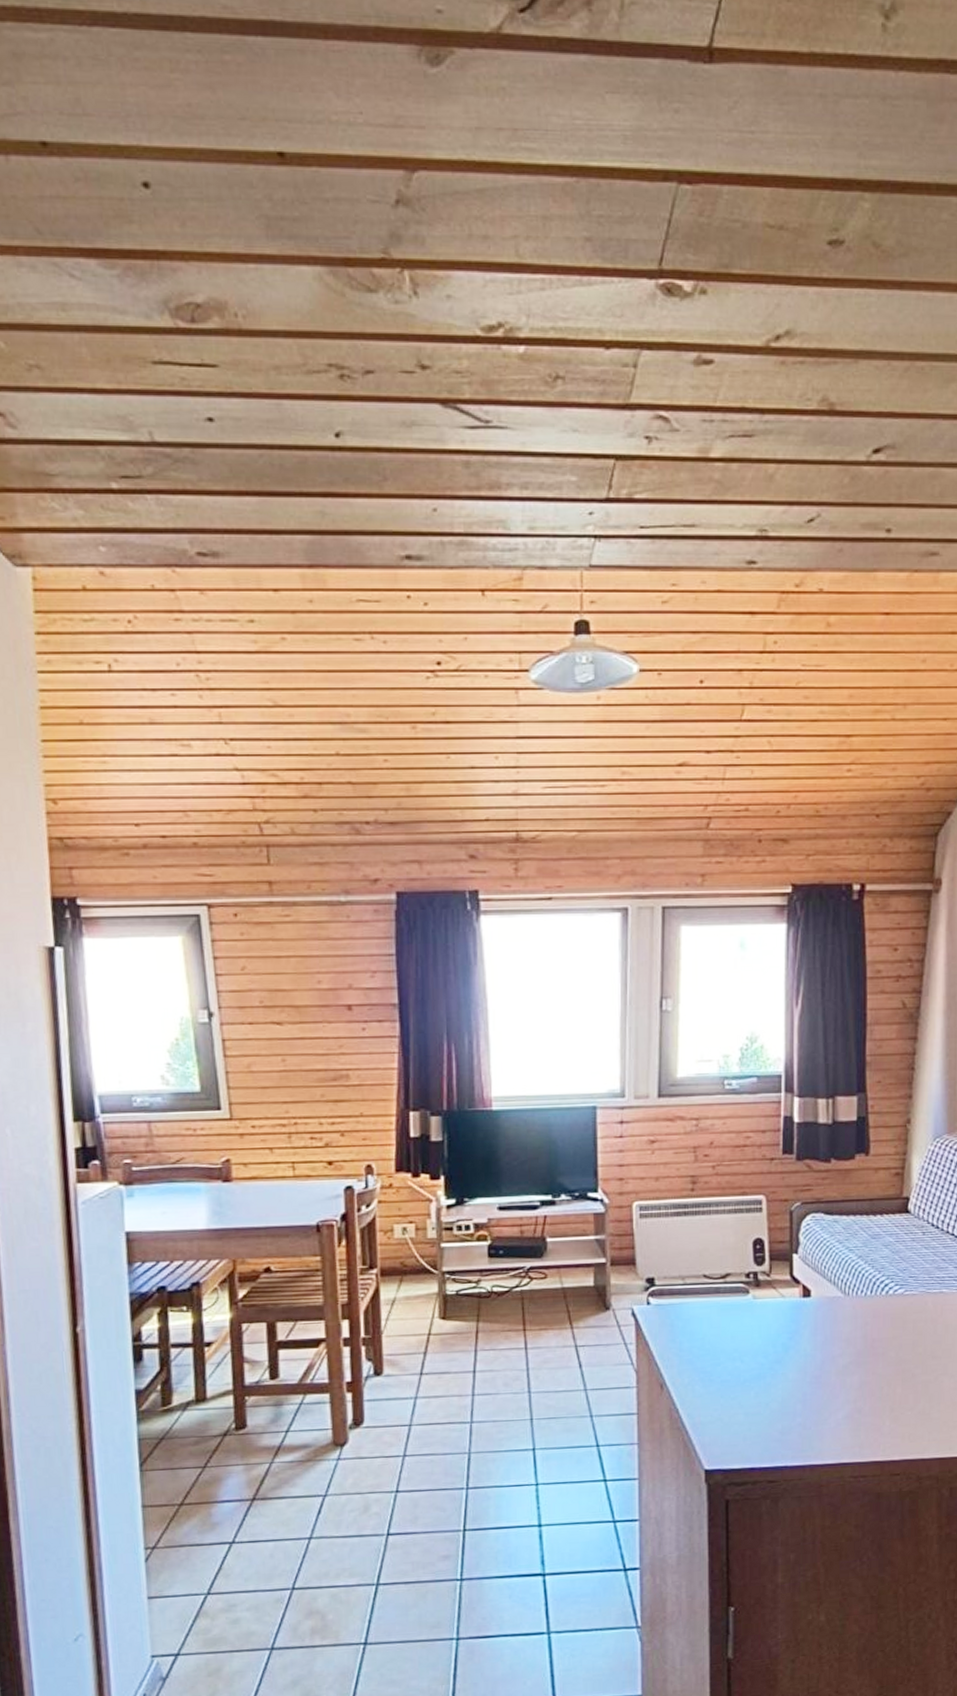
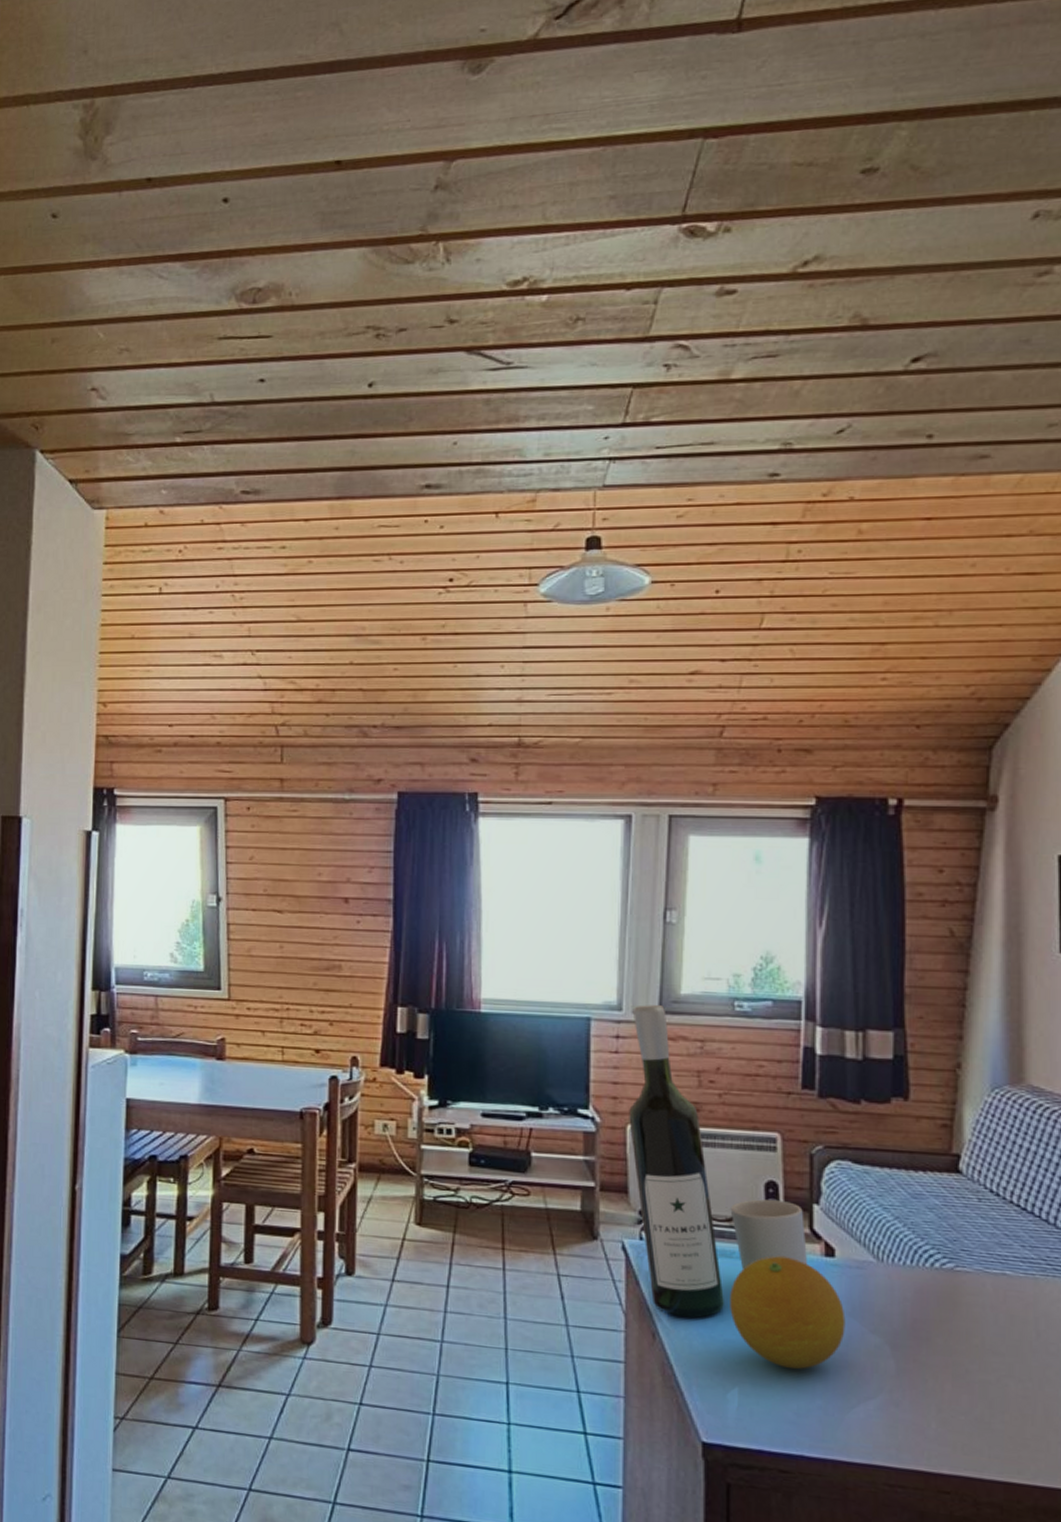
bottle: none [634,1088,720,1367] -> present [629,1004,724,1318]
mug: none [724,1254,789,1318] -> present [730,1199,808,1270]
fruit: none [725,1301,820,1396] -> present [730,1255,846,1370]

